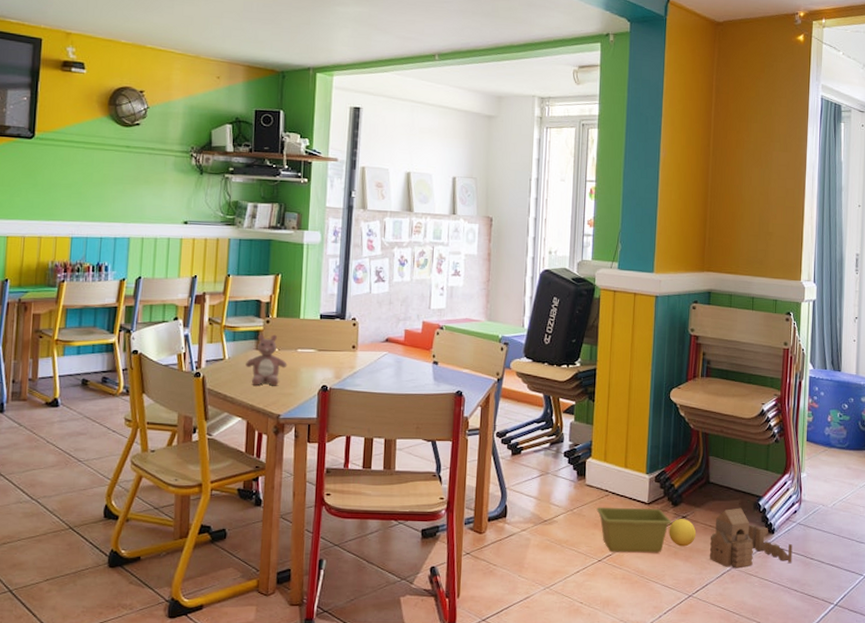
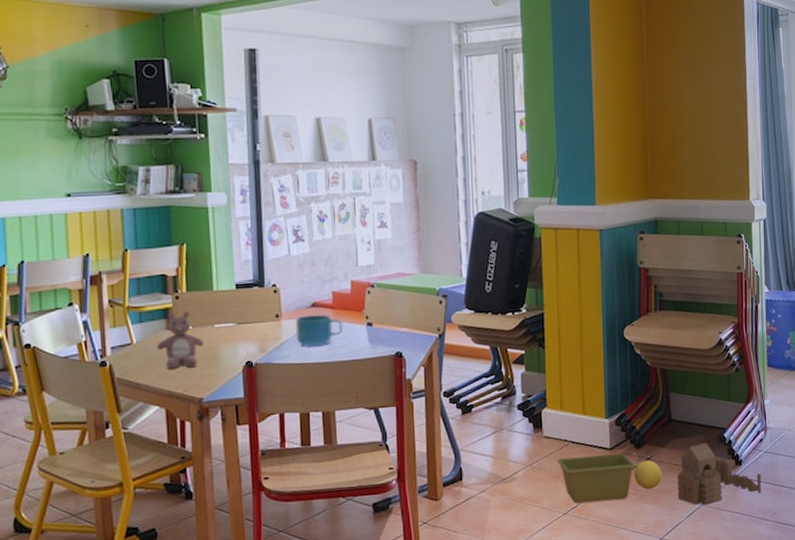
cup: none [368,348,412,378] -> present [295,314,343,346]

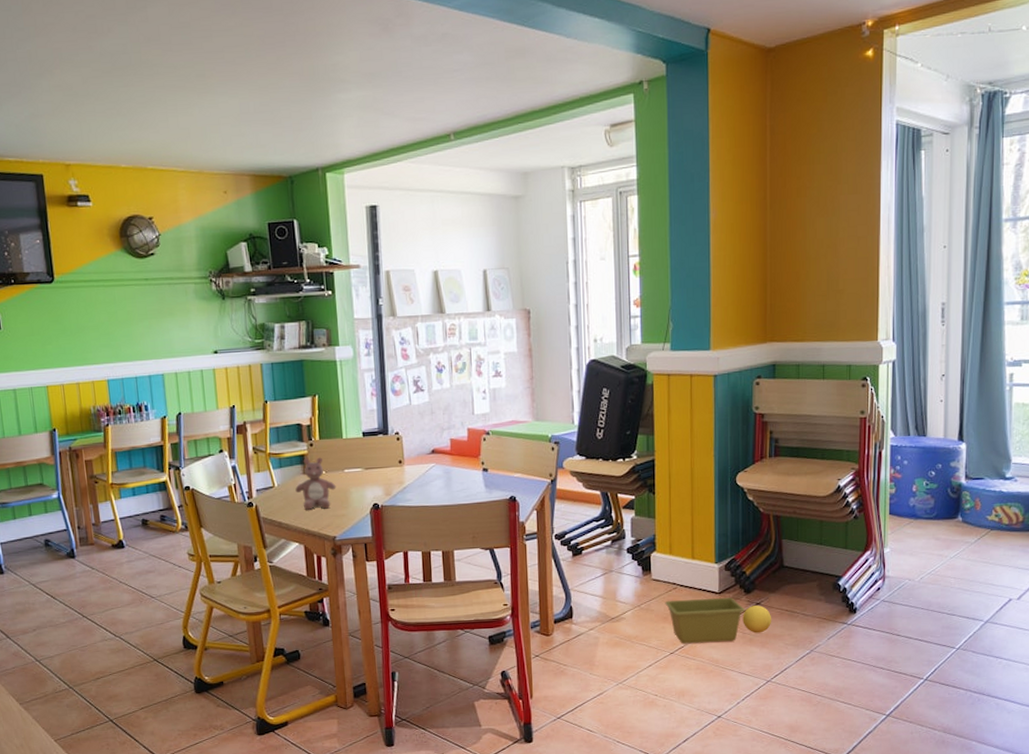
cup: present [295,314,343,346] -> none [416,460,461,490]
toy blocks: present [676,442,762,505] -> none [787,589,877,651]

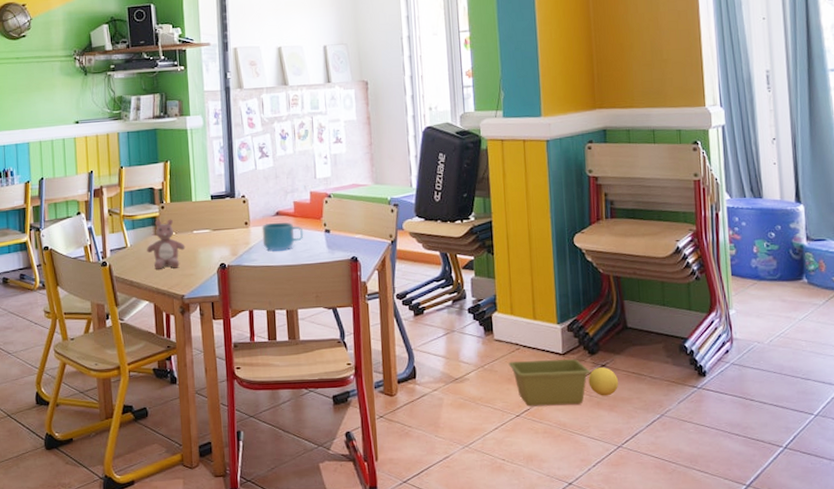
cup: none [416,460,461,490] -> present [262,222,304,250]

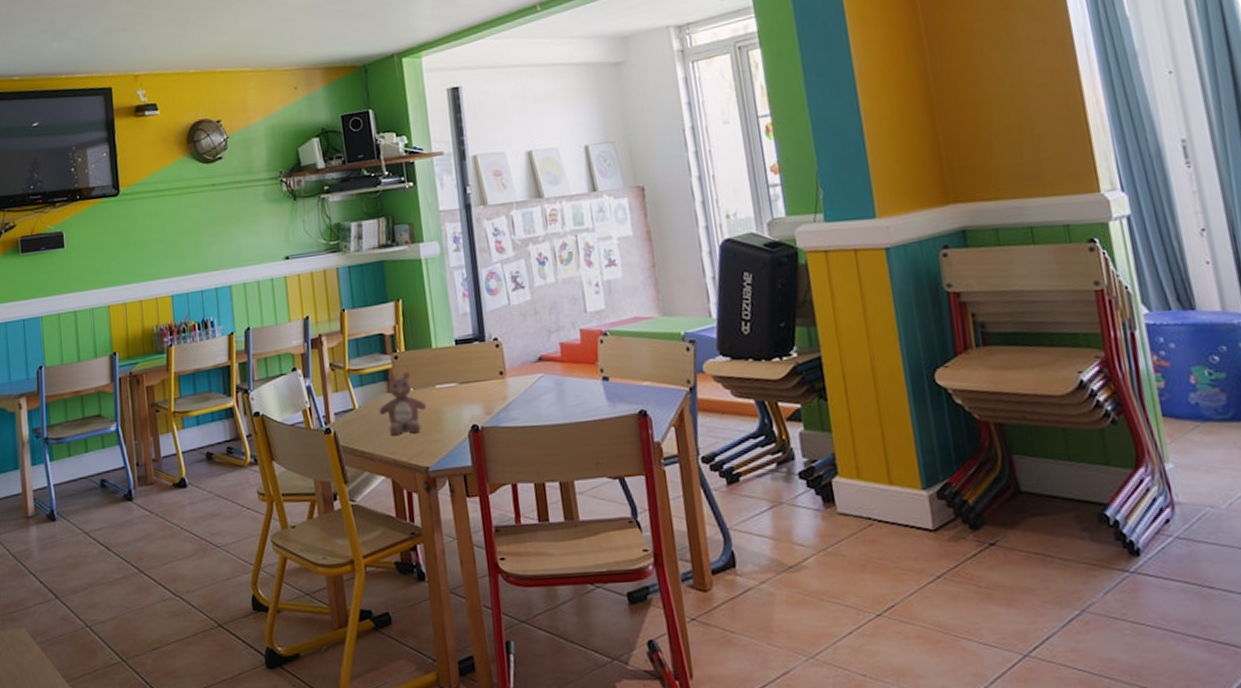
cup: present [262,222,304,250] -> none [521,369,576,406]
storage bin: present [508,359,591,407] -> none [859,536,976,602]
ball: present [588,367,619,396] -> none [972,547,1017,586]

